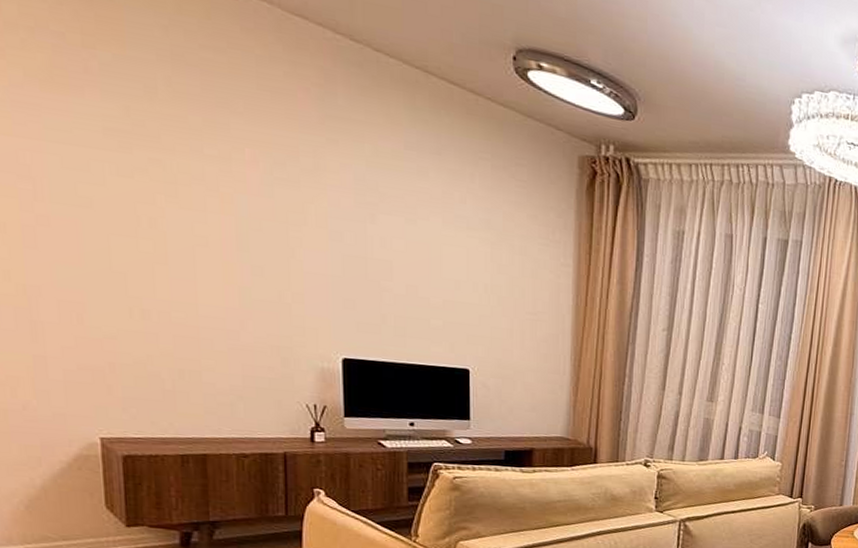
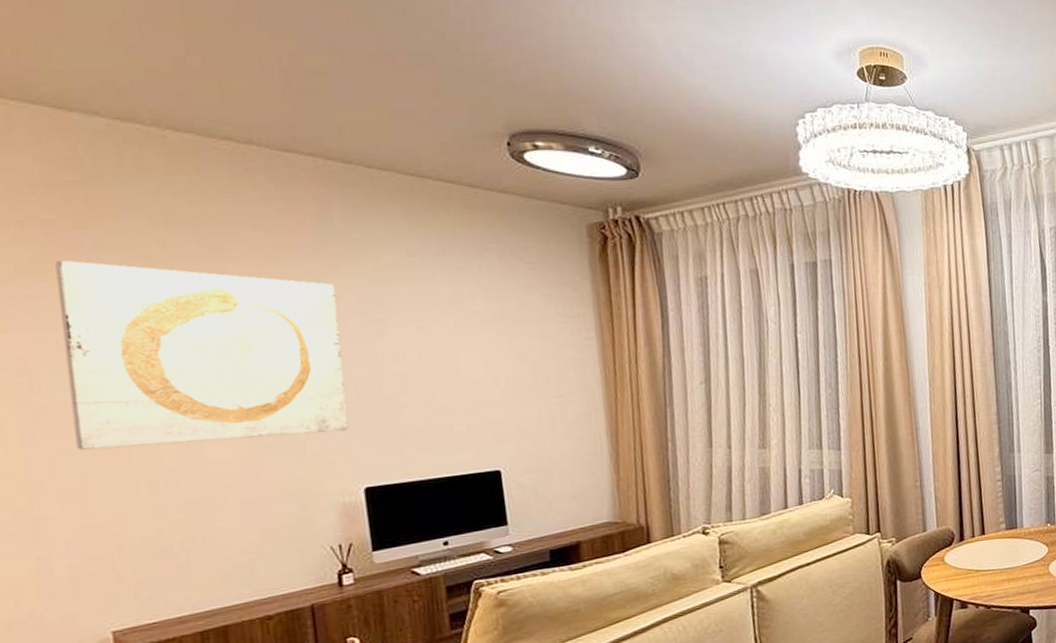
wall art: none [63,75,333,302] -> present [55,260,349,450]

